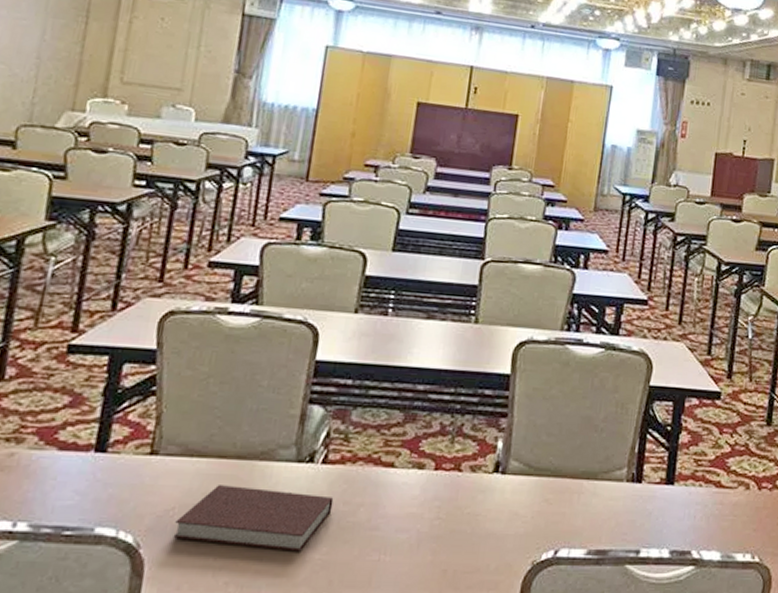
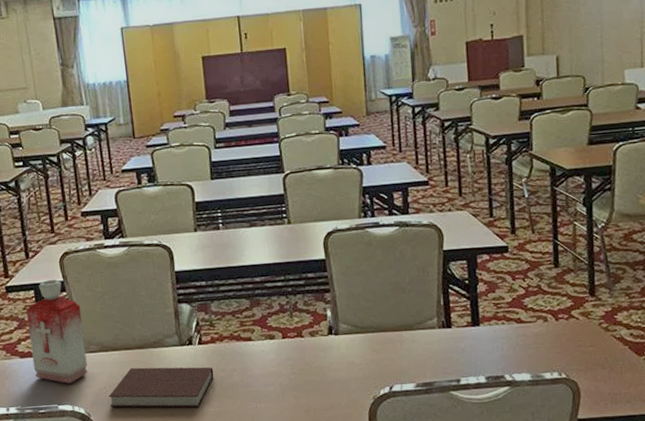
bottle: none [73,344,170,498] -> present [25,279,88,385]

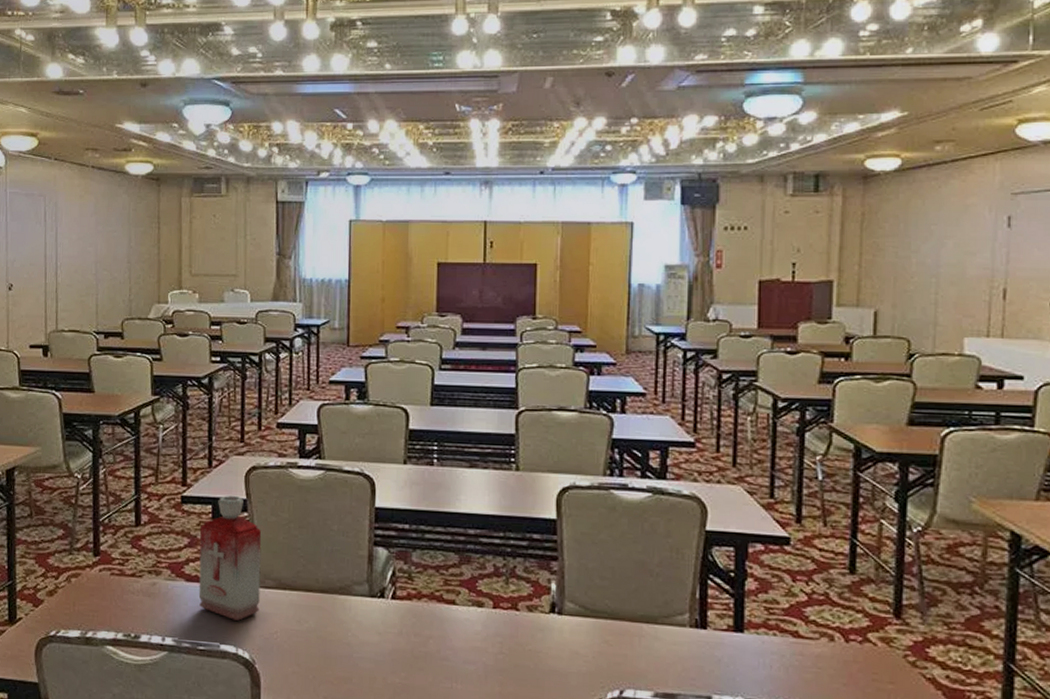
notebook: present [109,367,214,408] -> none [279,614,406,675]

